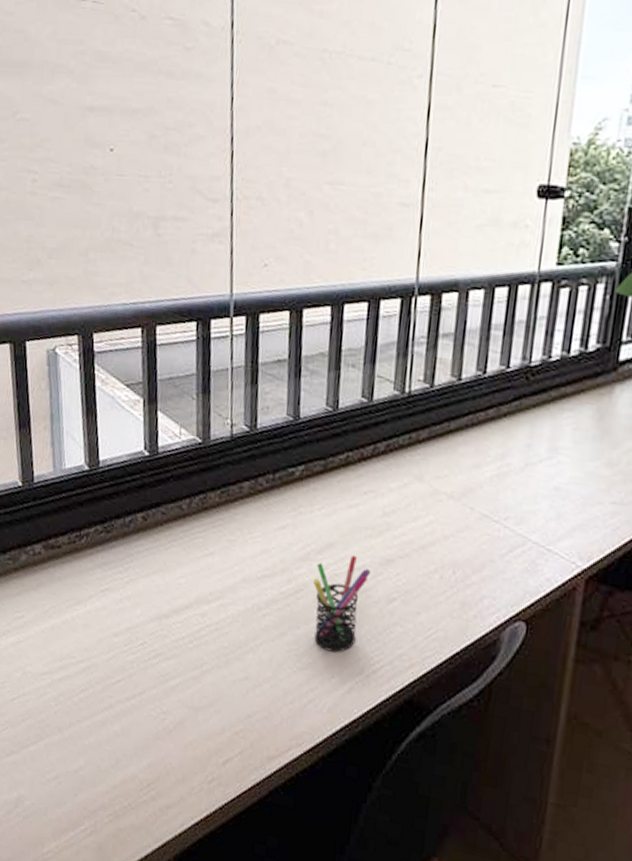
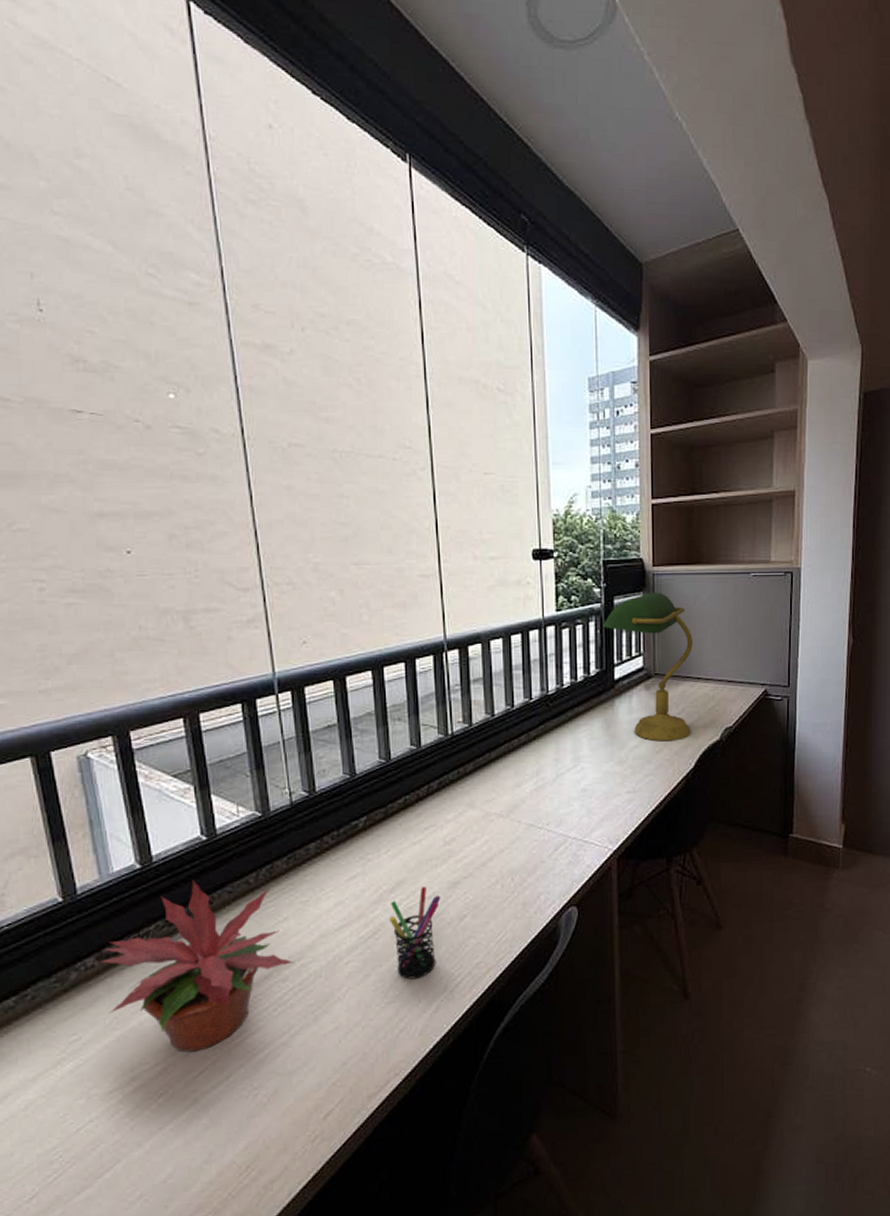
potted plant: none [45,493,214,661] -> present [99,880,294,1052]

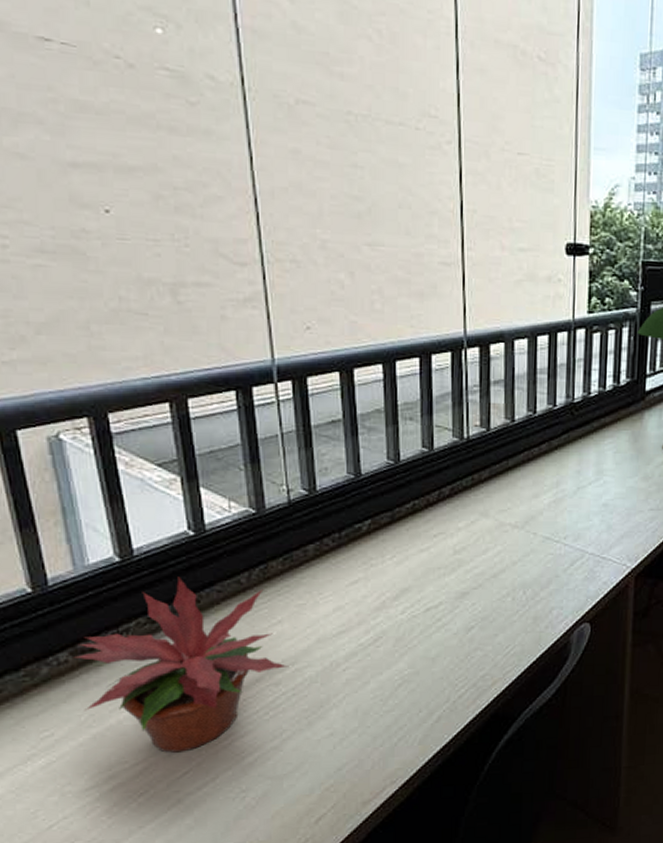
pen holder: present [390,885,441,979] -> none [392,594,448,689]

